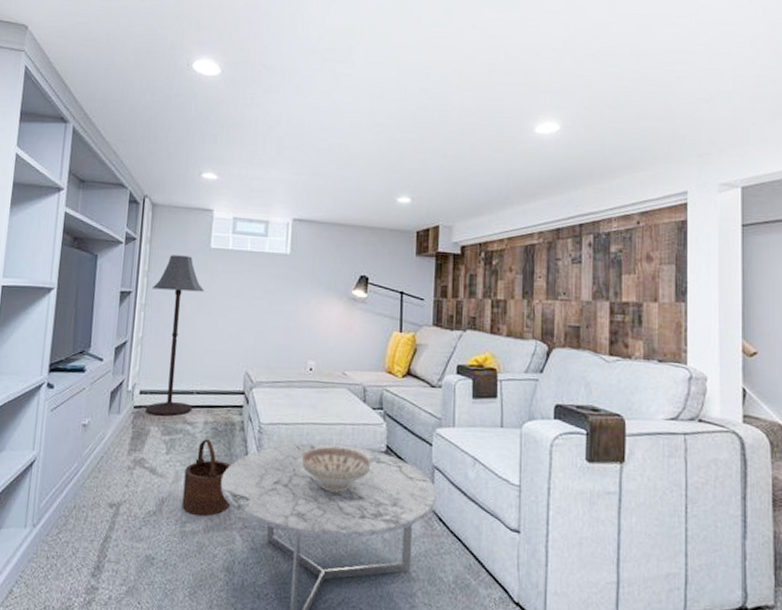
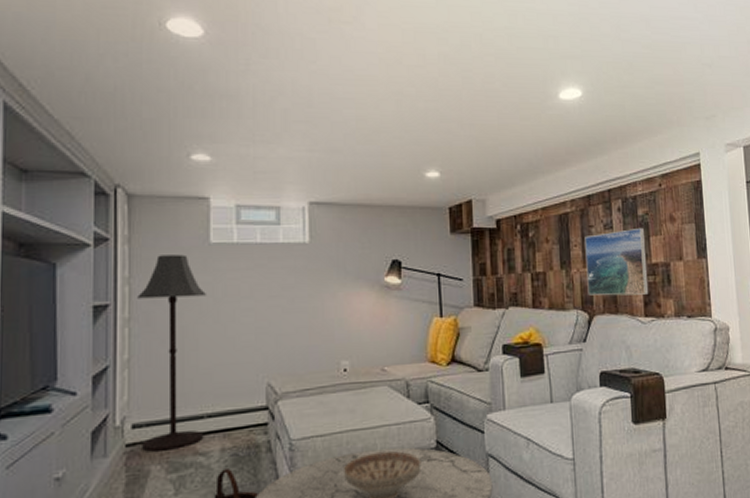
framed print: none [549,264,617,333] -> present [585,227,649,296]

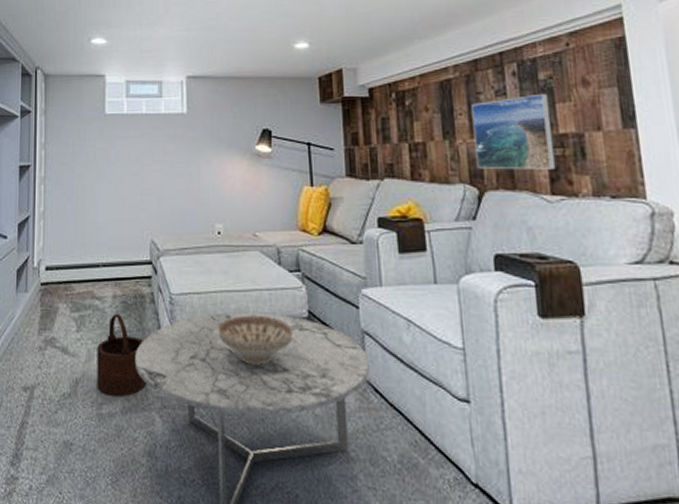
floor lamp: present [138,254,206,453] -> none [51,124,102,293]

